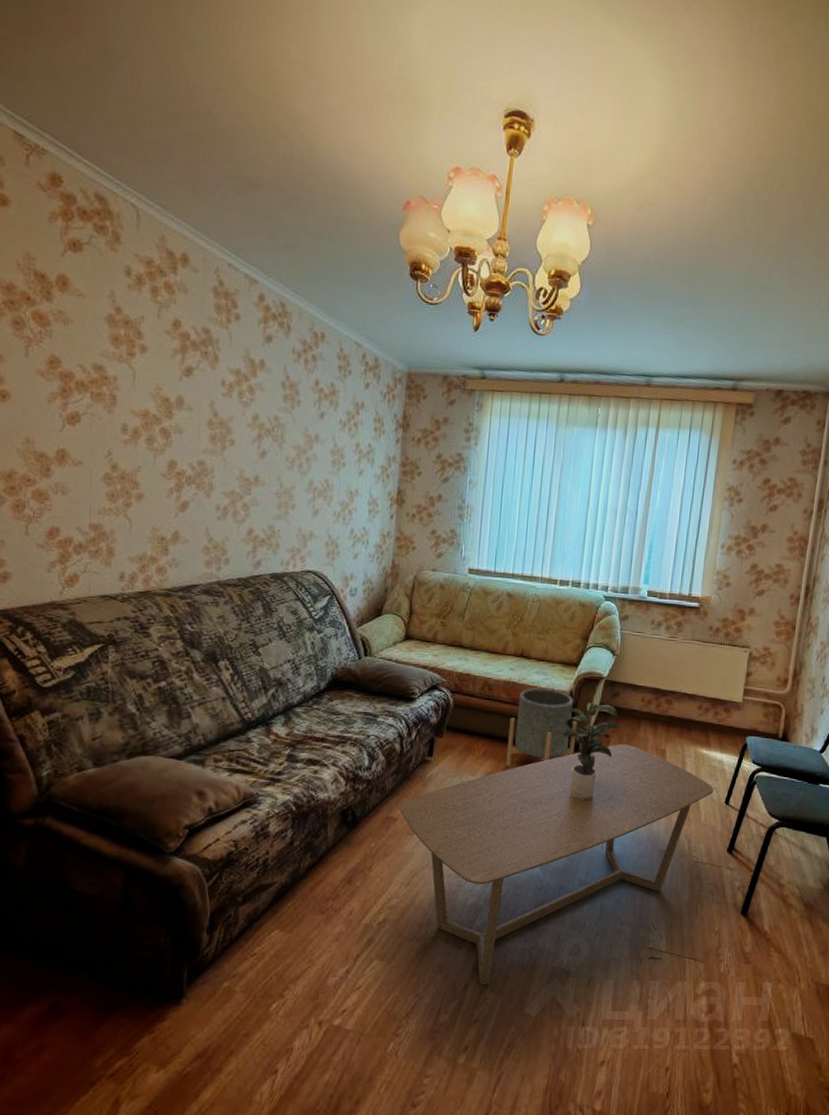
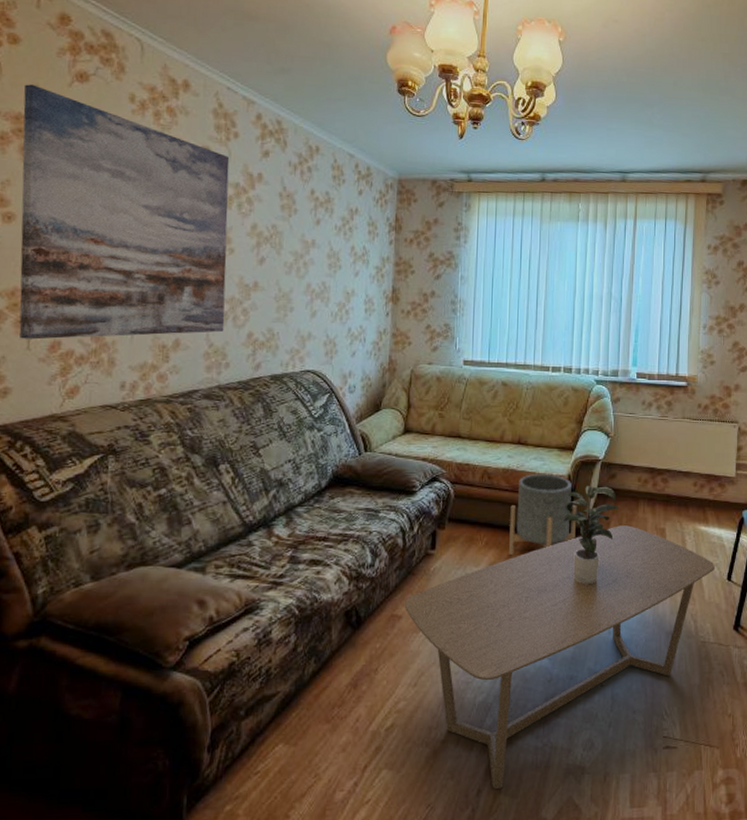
wall art: none [14,251,231,527] -> present [19,84,230,340]

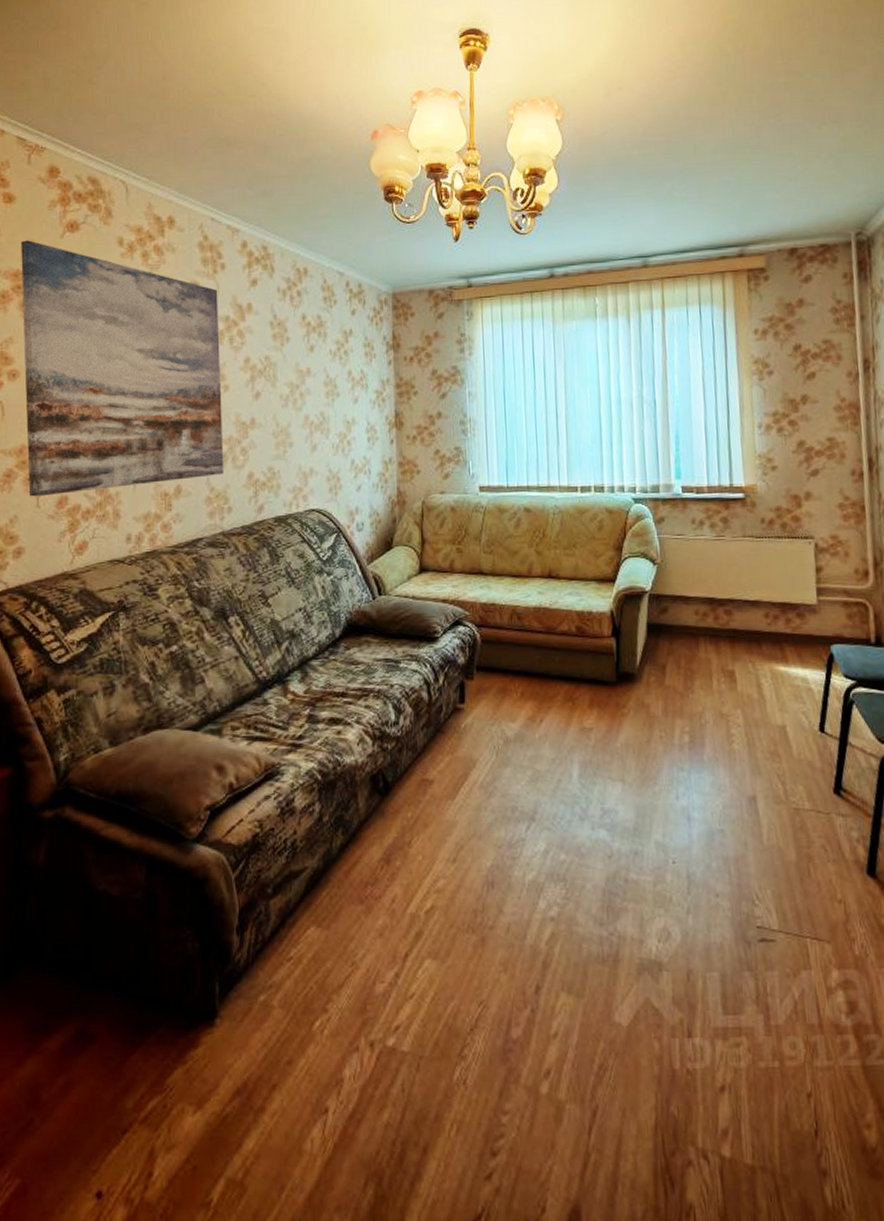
coffee table: present [404,525,715,789] -> none [435,668,802,986]
planter: present [509,474,577,556] -> none [546,611,626,709]
potted plant: present [563,486,620,585] -> none [609,622,677,741]

